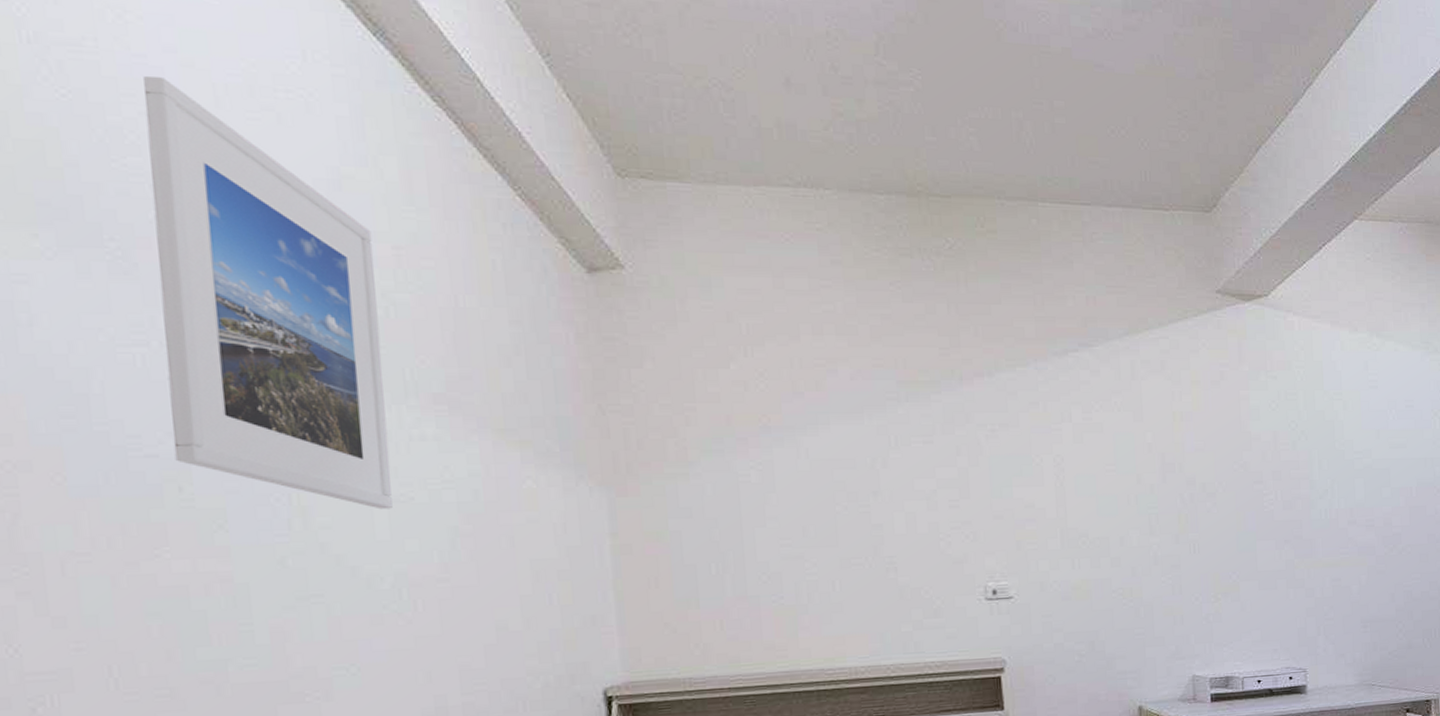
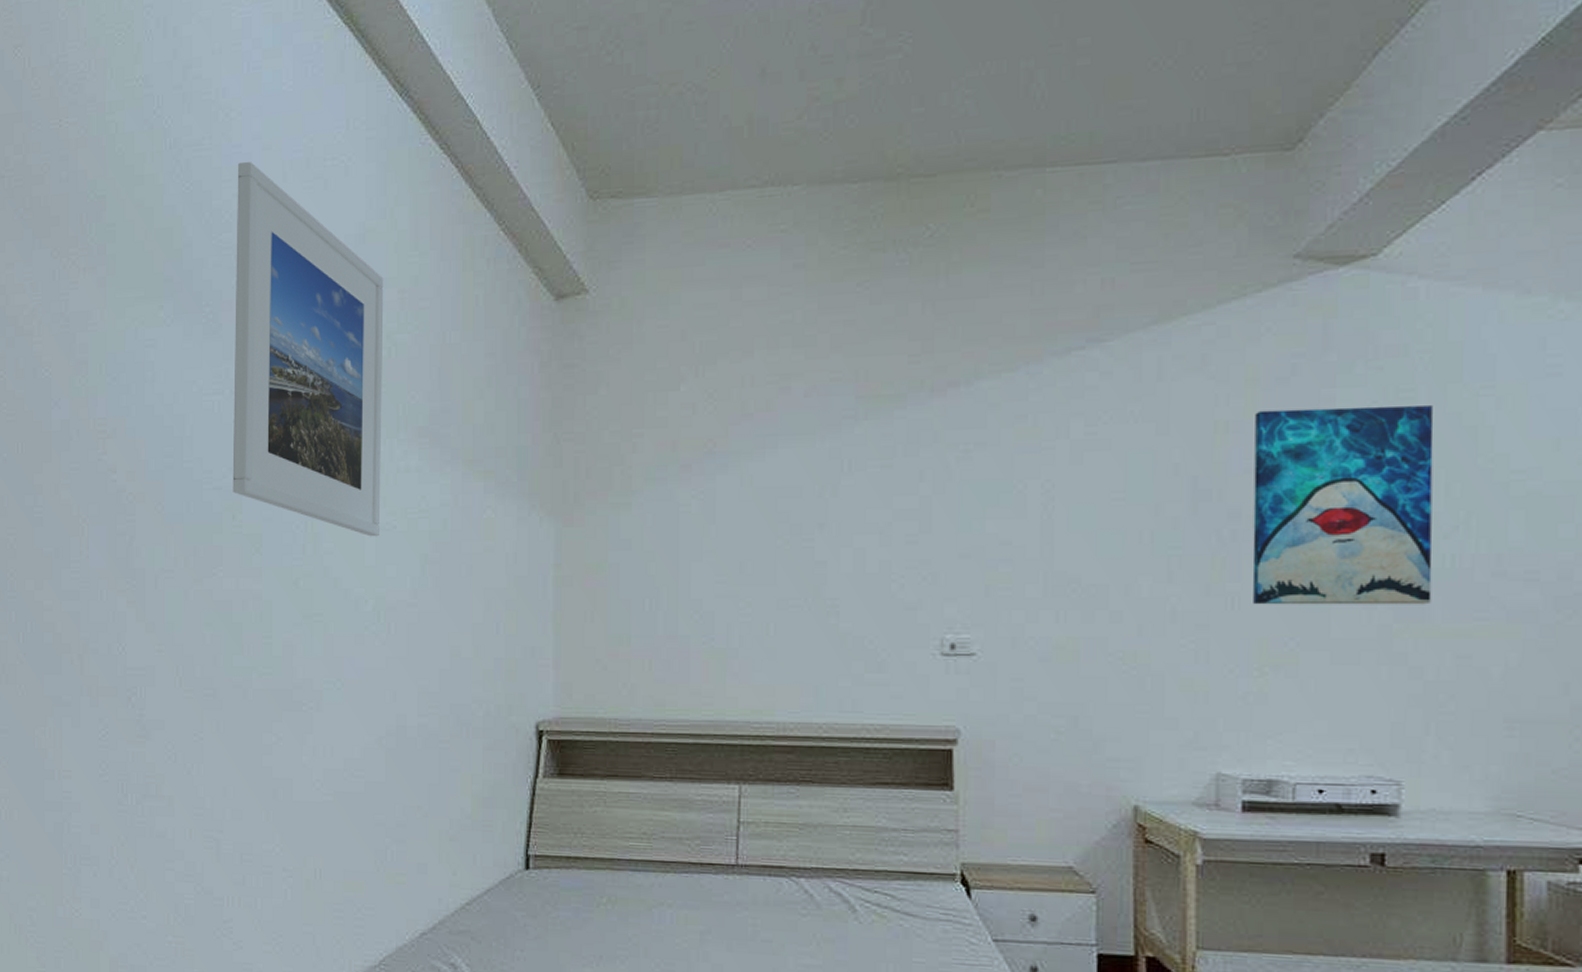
wall art: none [1199,404,1316,549] -> present [1252,405,1434,605]

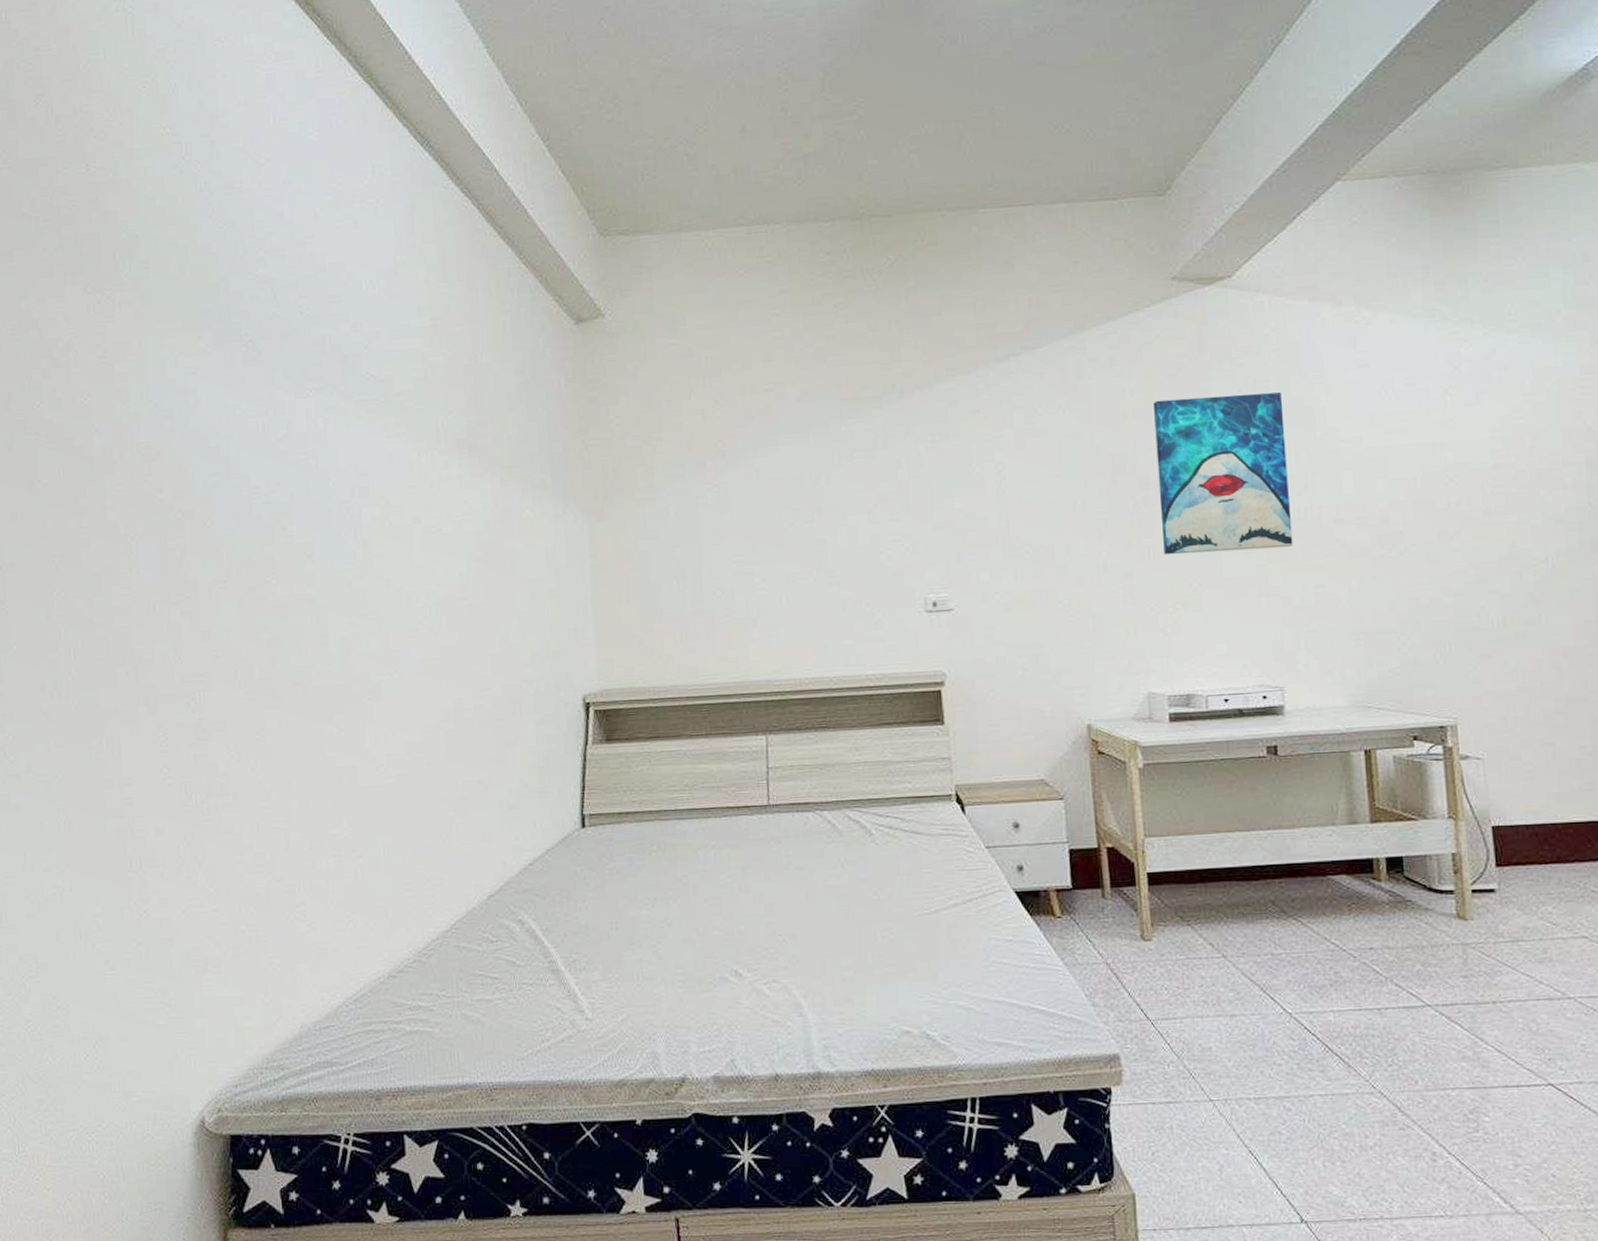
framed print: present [232,161,384,537] -> none [270,203,426,540]

